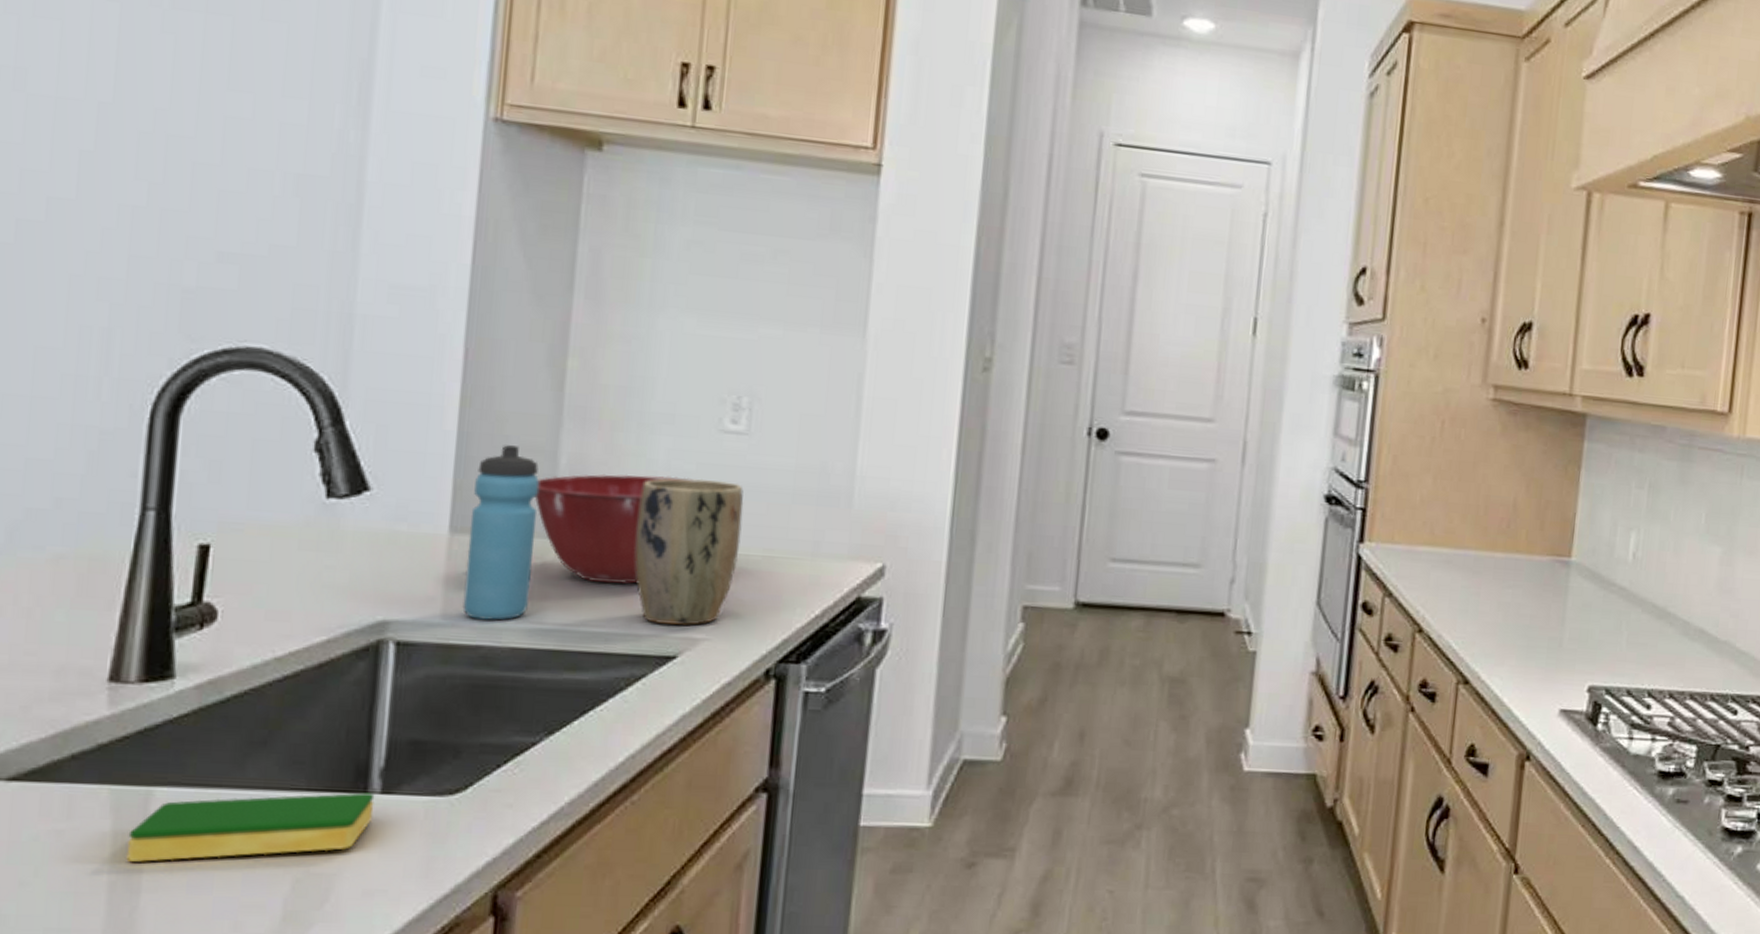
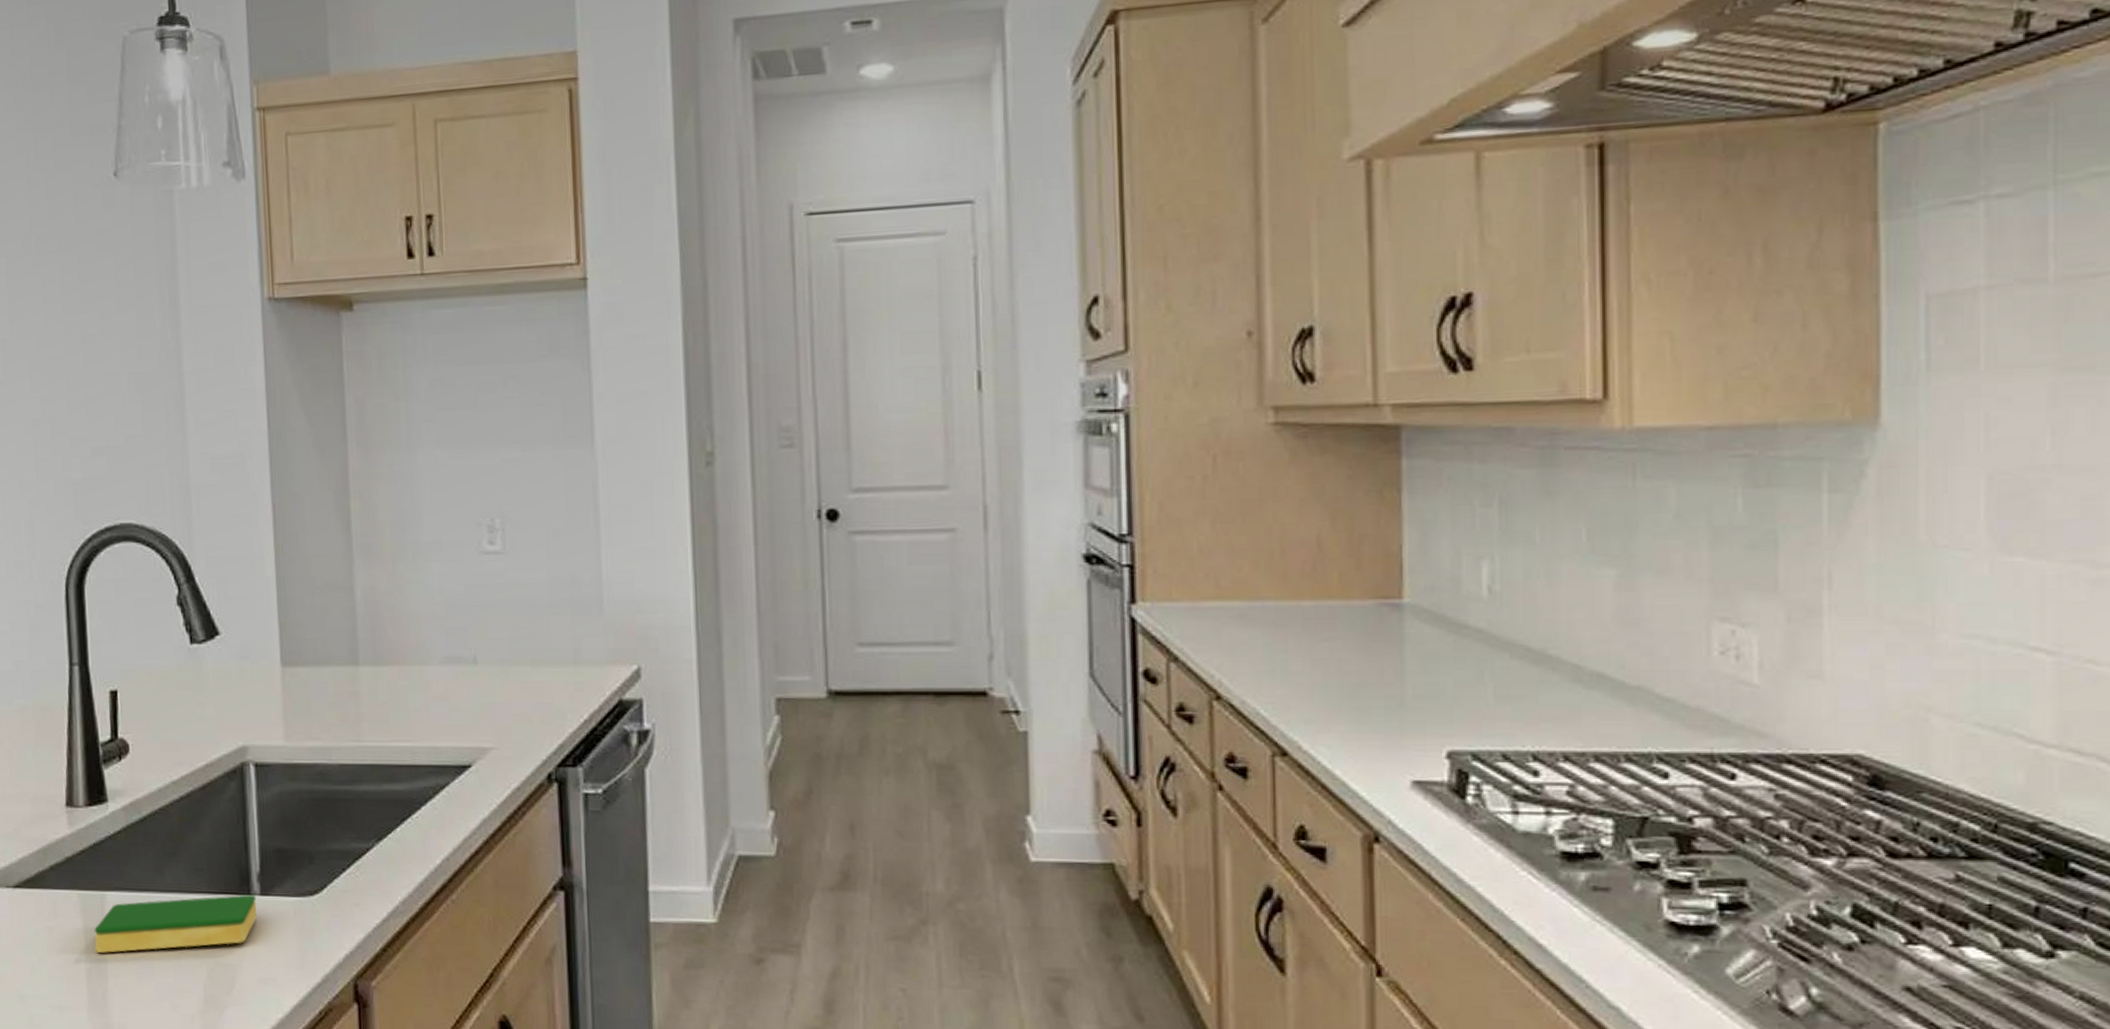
water bottle: present [462,445,539,620] -> none [294,585,348,741]
mixing bowl: present [535,474,693,584] -> none [341,599,464,701]
plant pot: present [635,478,744,625] -> none [423,599,511,736]

